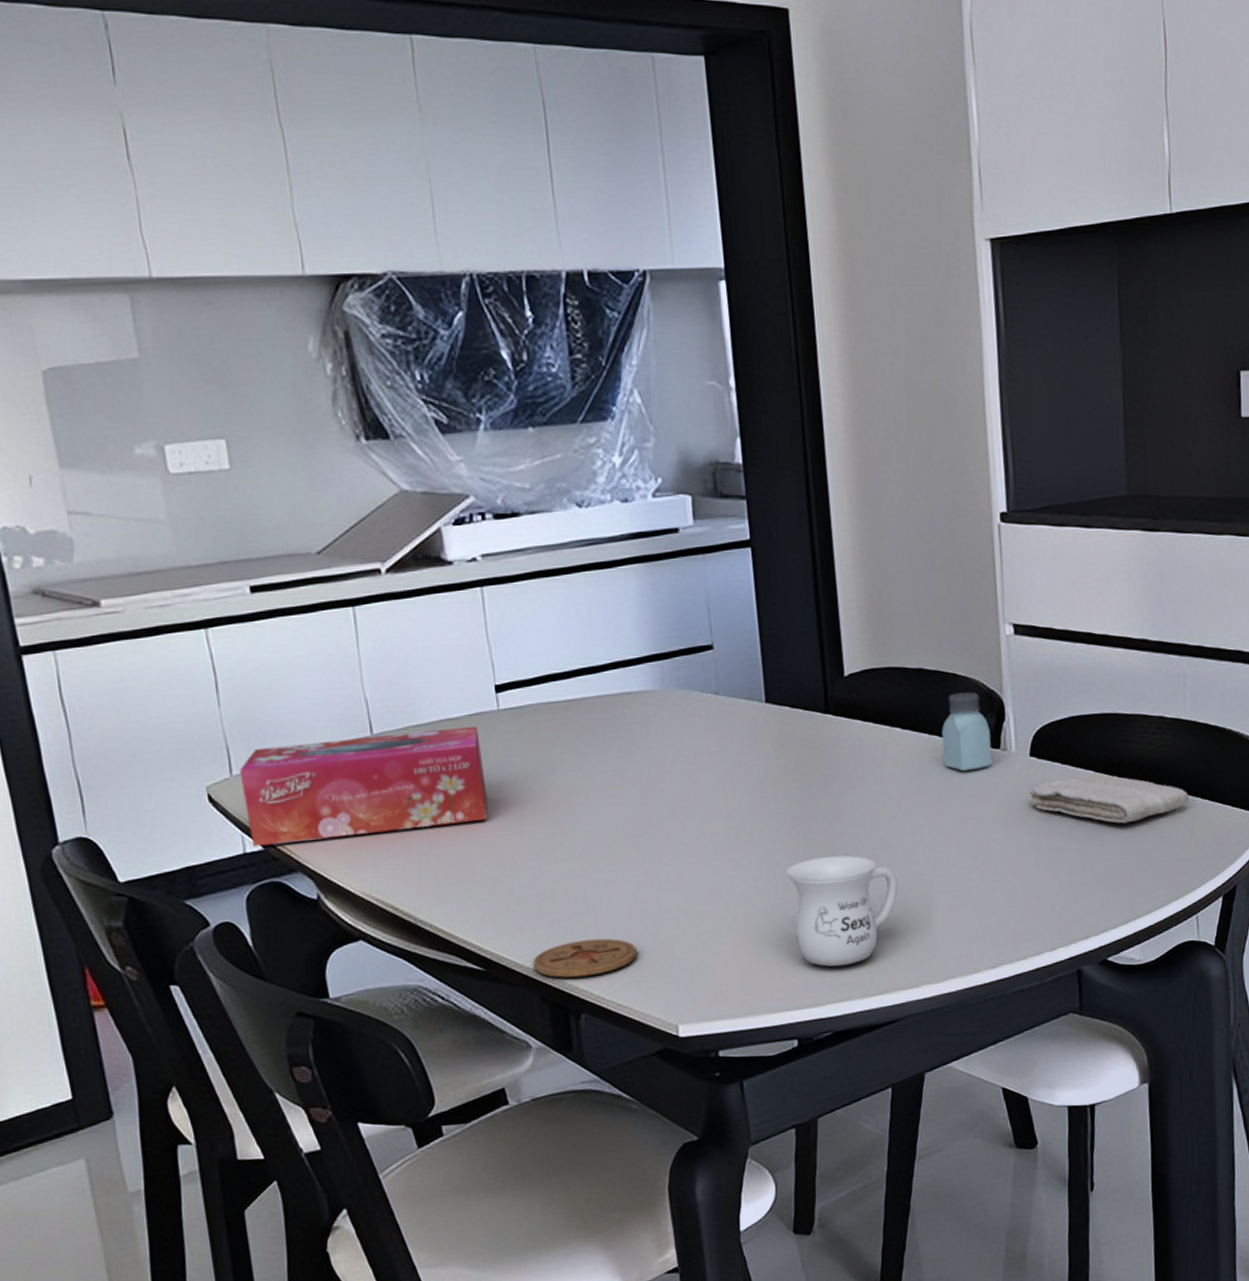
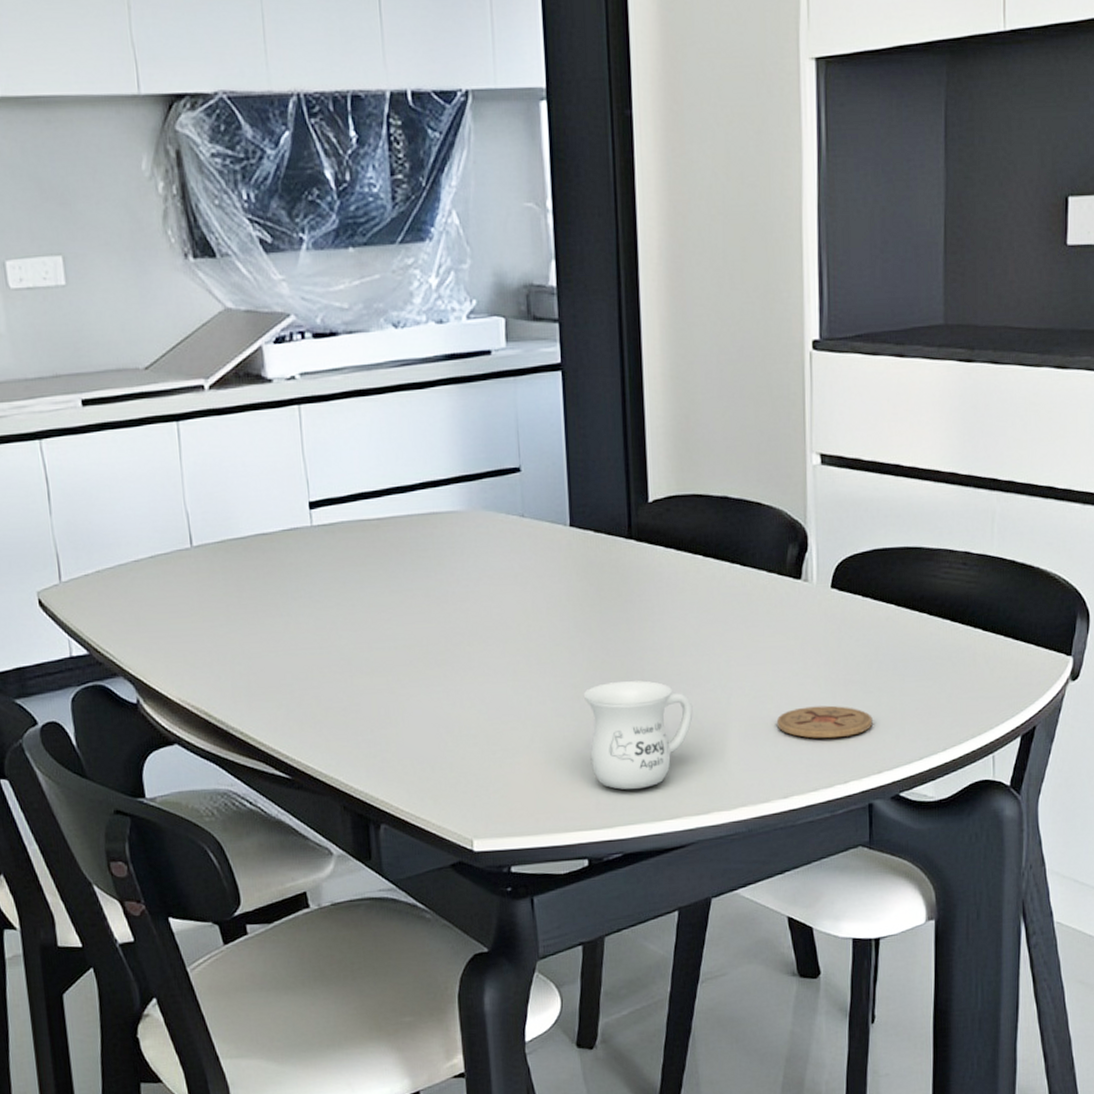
tissue box: present [239,725,488,847] -> none [67,541,299,651]
coaster: present [533,938,638,978] -> none [336,752,437,789]
saltshaker: present [942,692,993,772] -> none [743,521,793,601]
coaster: none [982,873,1077,907] -> present [776,705,873,739]
washcloth: present [1027,773,1190,824] -> none [826,607,992,659]

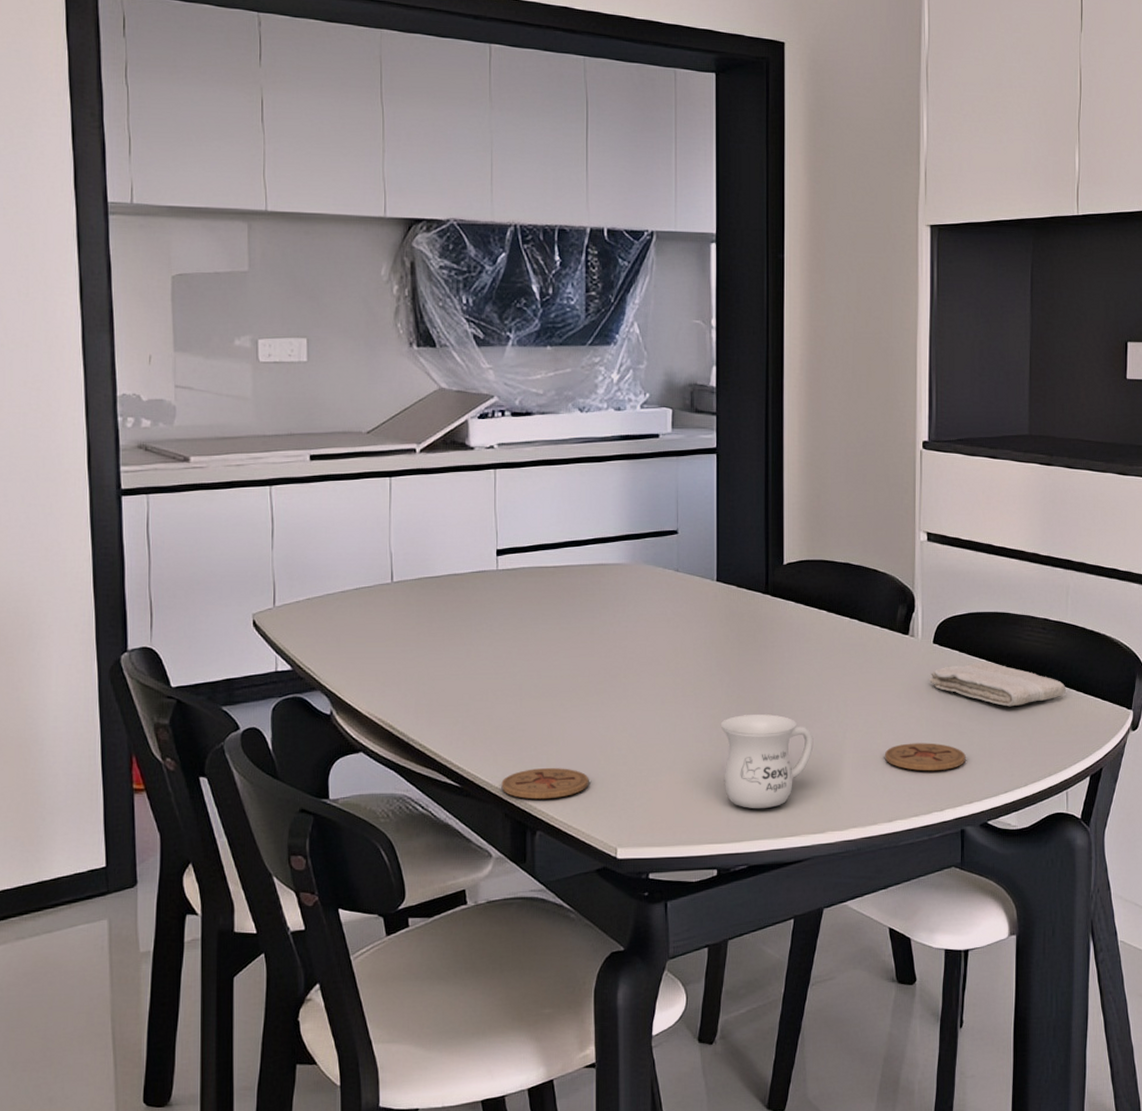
coaster: none [336,752,437,789] -> present [501,768,589,800]
washcloth: none [826,607,992,659] -> present [928,662,1066,707]

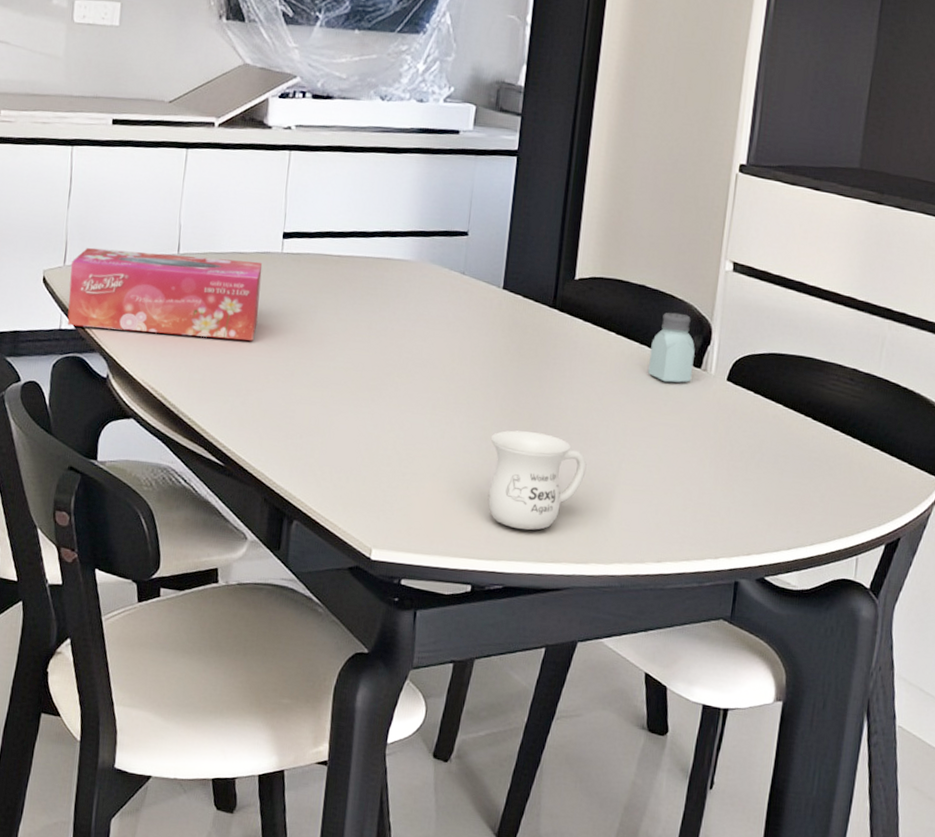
tissue box: none [281,581,480,667] -> present [67,247,263,341]
coaster: present [501,768,589,800] -> none [263,457,352,490]
saltshaker: none [861,585,901,652] -> present [648,312,695,383]
coaster: present [884,743,966,771] -> none [660,482,749,517]
washcloth: present [928,662,1066,707] -> none [717,406,869,459]

